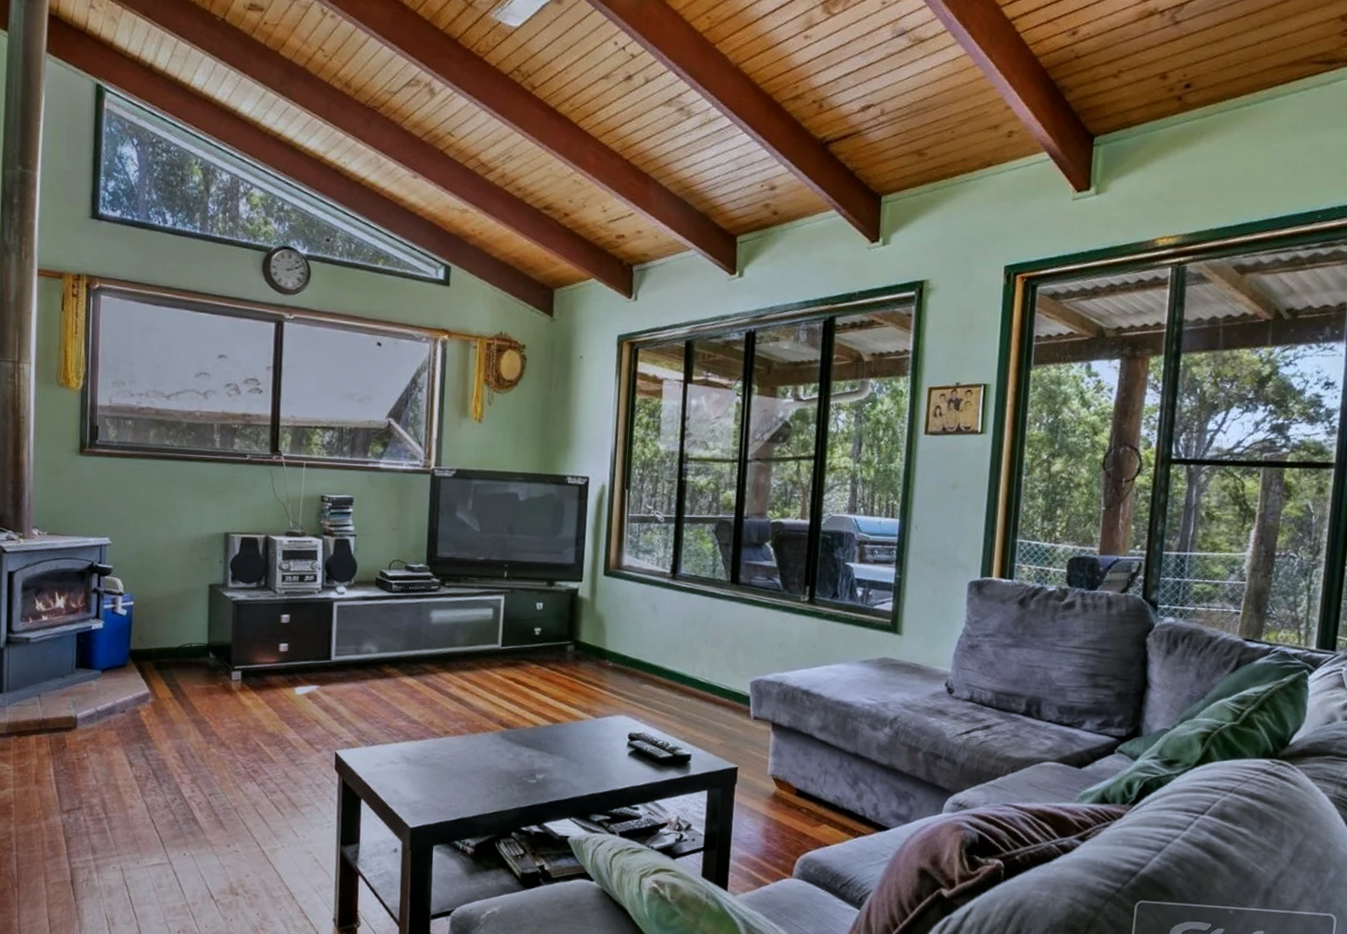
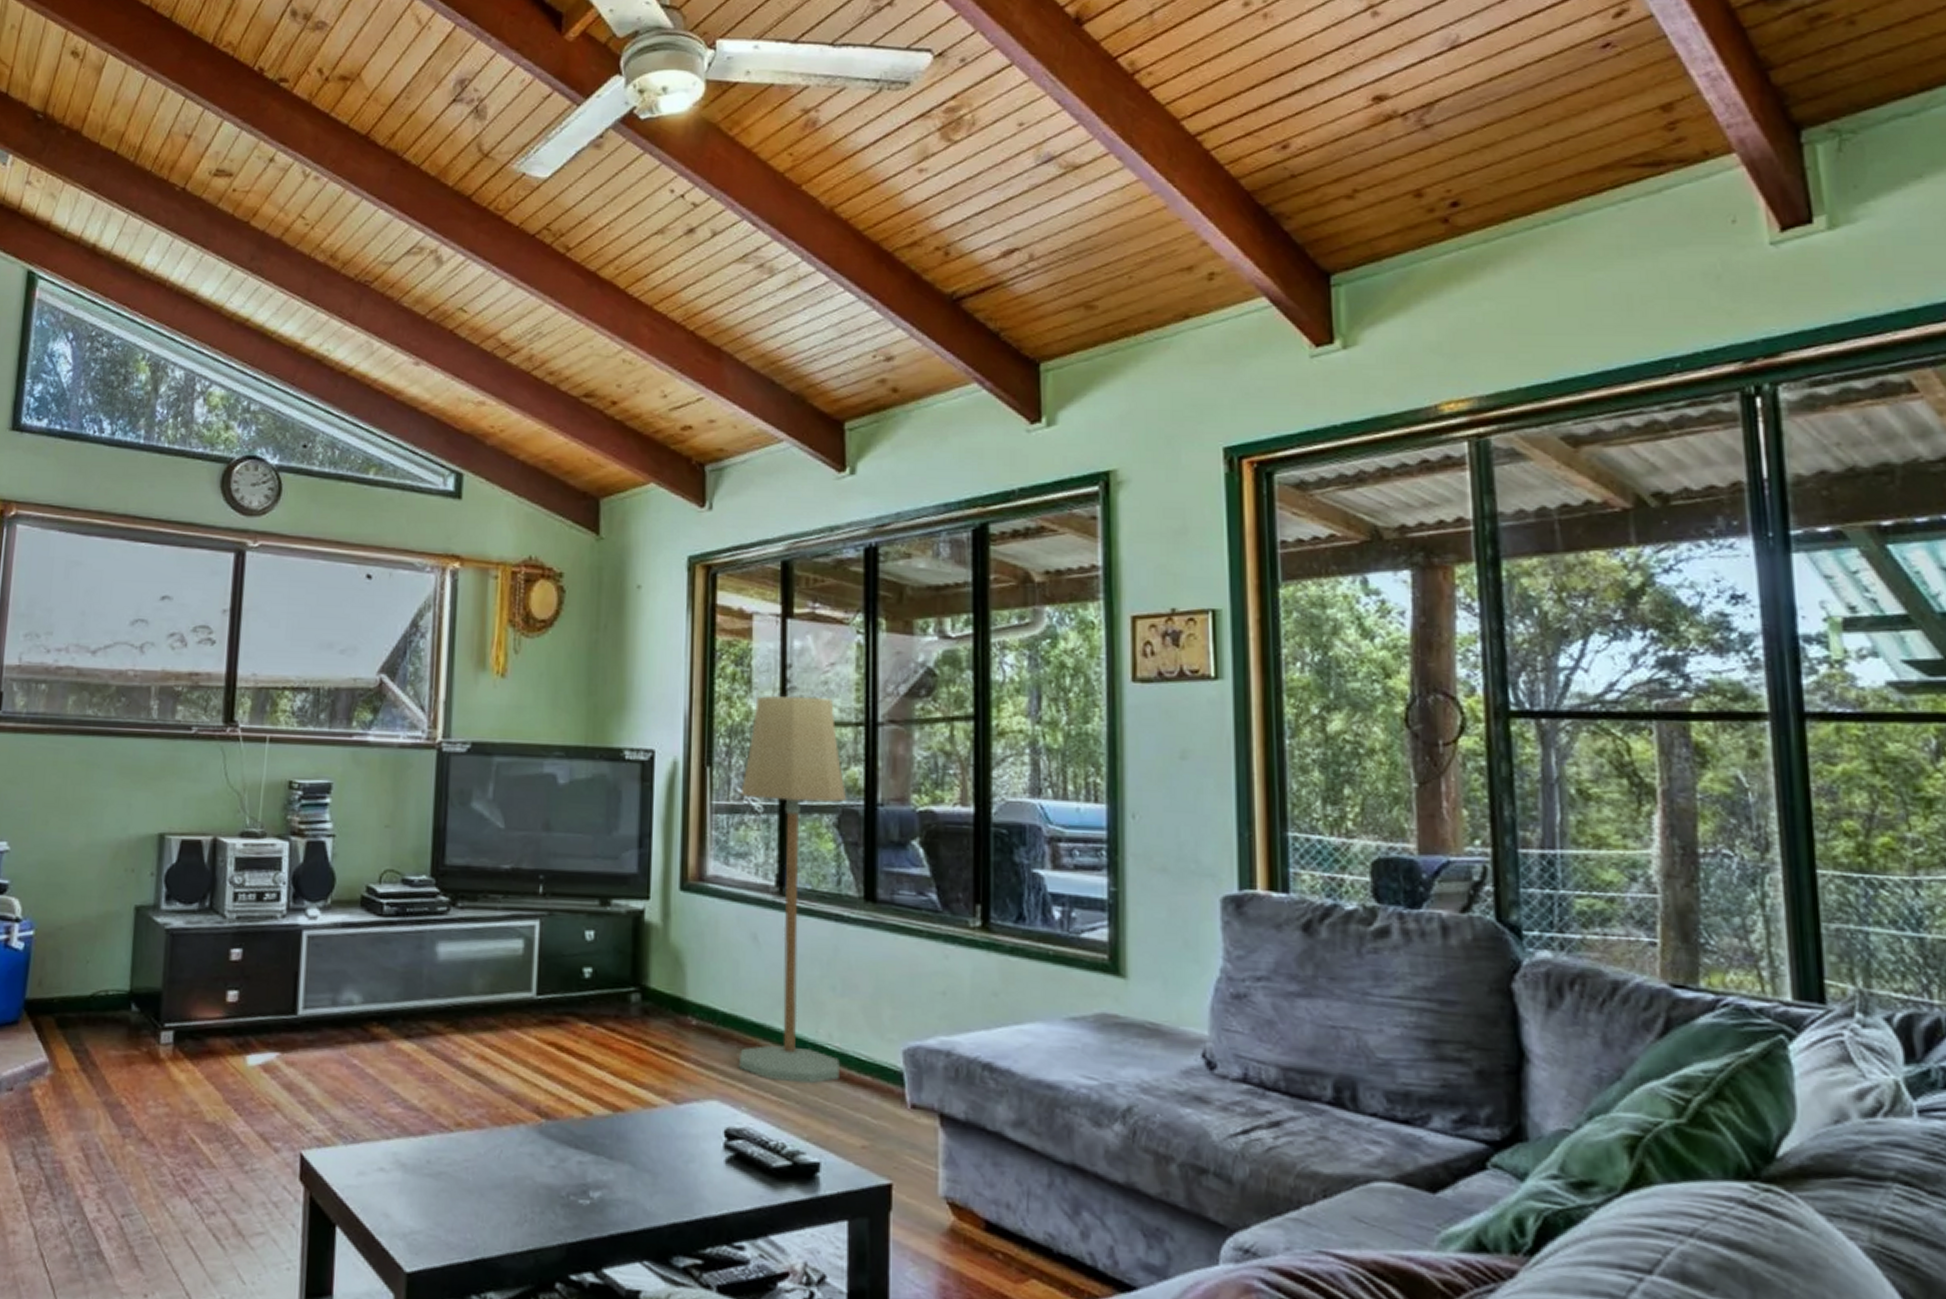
floor lamp: none [639,439,723,704] -> present [738,695,847,1084]

